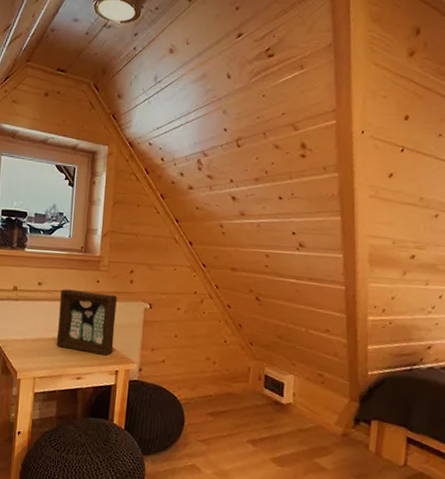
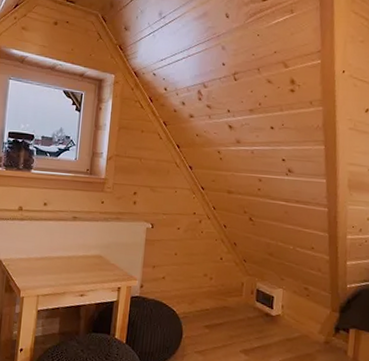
picture frame: present [56,289,117,356] -> none [60,209,121,273]

